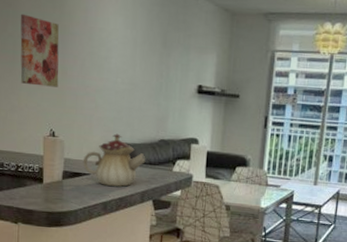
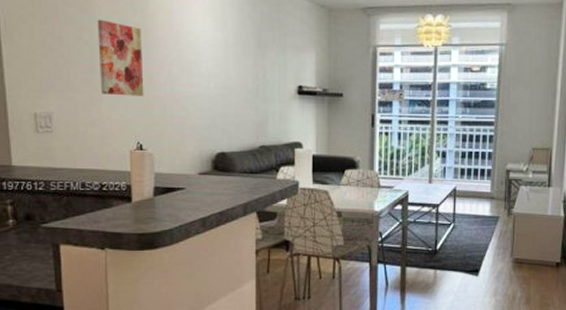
teapot: present [82,133,146,187] -> none [176,142,246,199]

